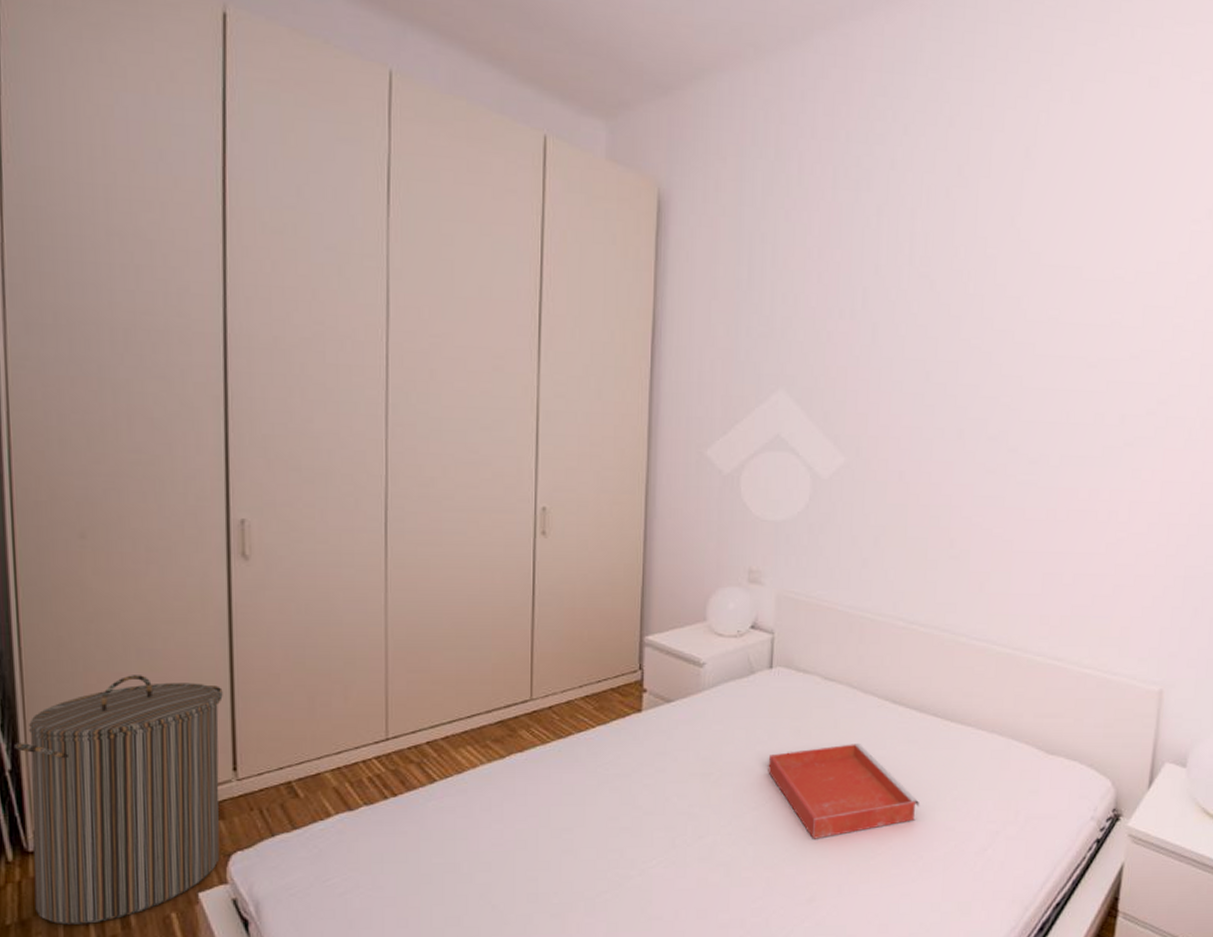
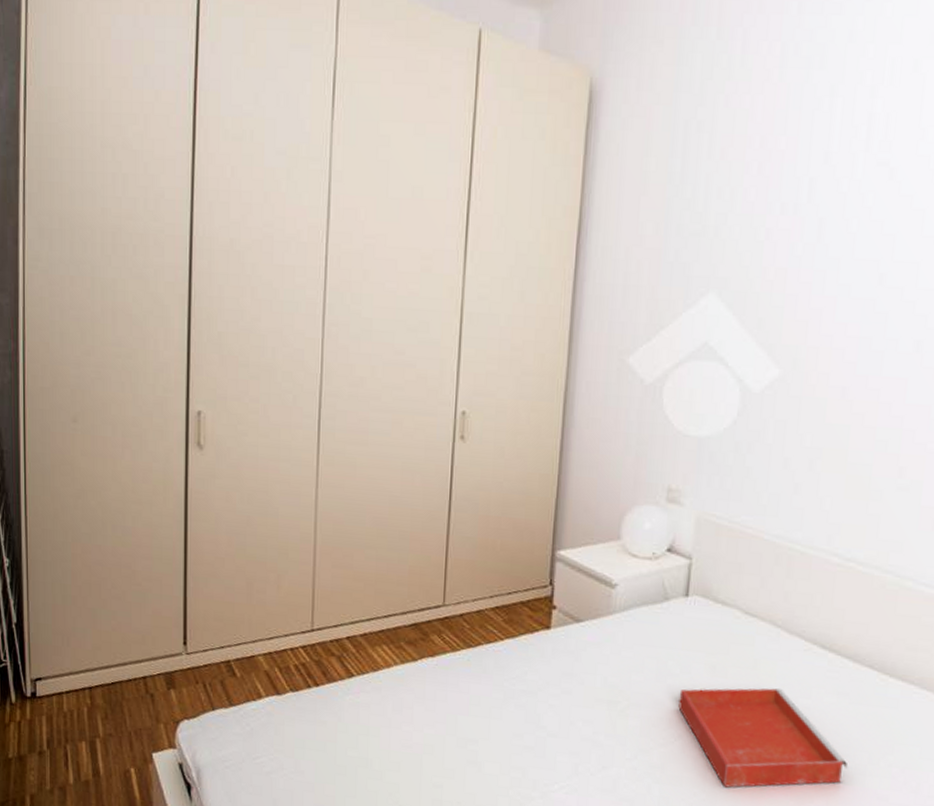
laundry hamper: present [15,675,223,925] -> none [20,548,178,768]

